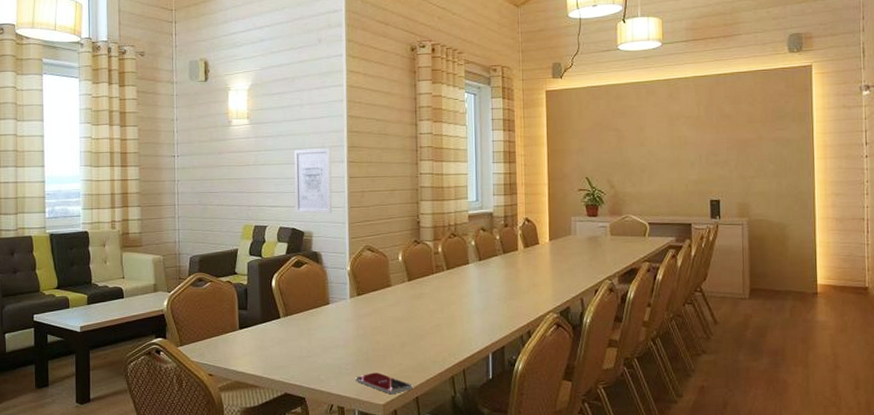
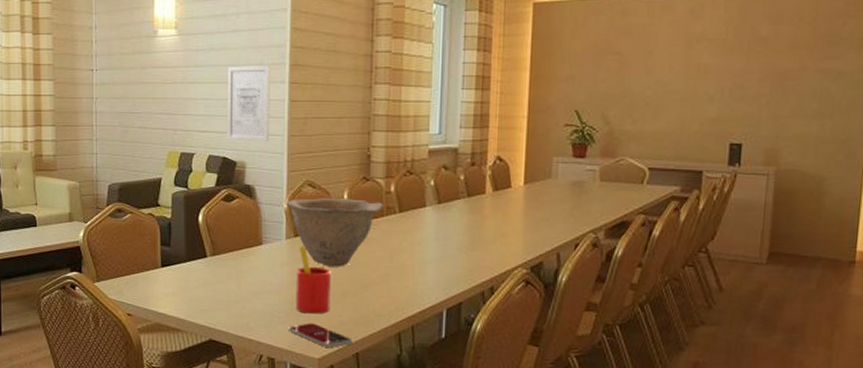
bowl: none [348,260,433,321] -> present [286,198,383,267]
straw: none [360,302,392,364] -> present [295,245,331,314]

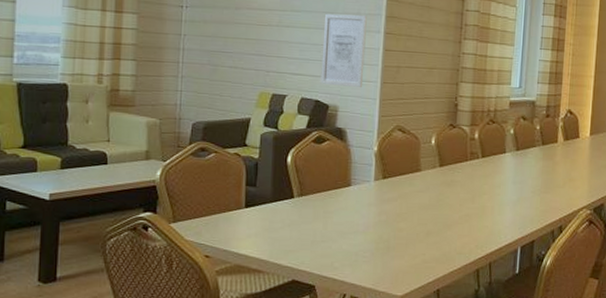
bowl: present [286,198,383,267] -> none [376,142,468,208]
smartphone: present [288,323,353,348] -> none [373,262,435,285]
straw: present [295,245,331,314] -> none [381,186,416,253]

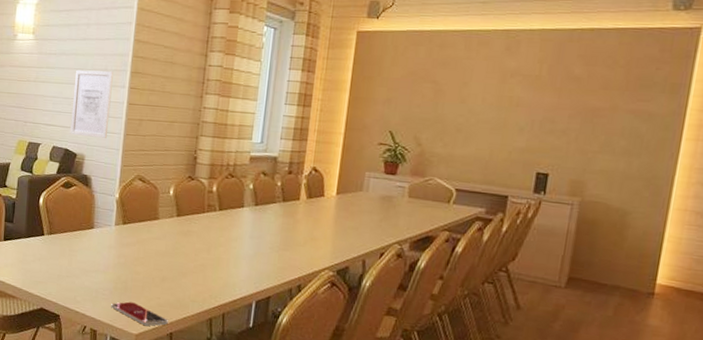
smartphone: none [373,262,435,285] -> present [111,301,168,326]

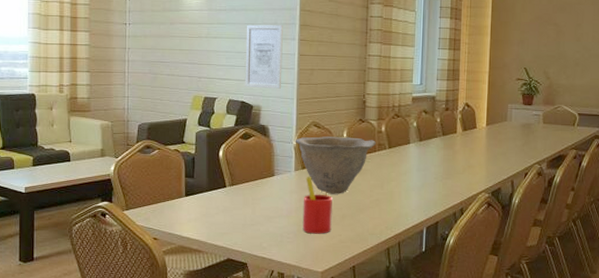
smartphone: present [111,301,168,326] -> none [296,242,350,262]
bowl: none [117,191,205,255] -> present [295,136,376,194]
straw: none [119,232,153,295] -> present [302,176,332,234]

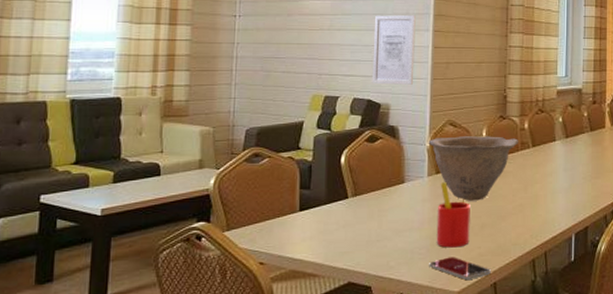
smartphone: none [296,242,350,262] -> present [429,257,491,280]

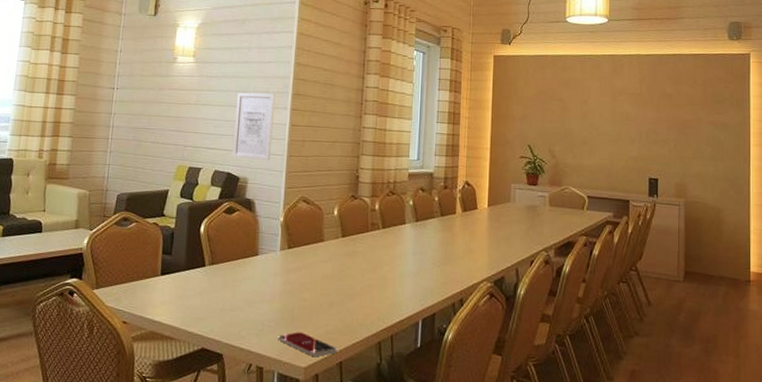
bowl: present [428,136,518,201] -> none [282,213,369,278]
straw: present [436,181,470,248] -> none [285,256,320,323]

